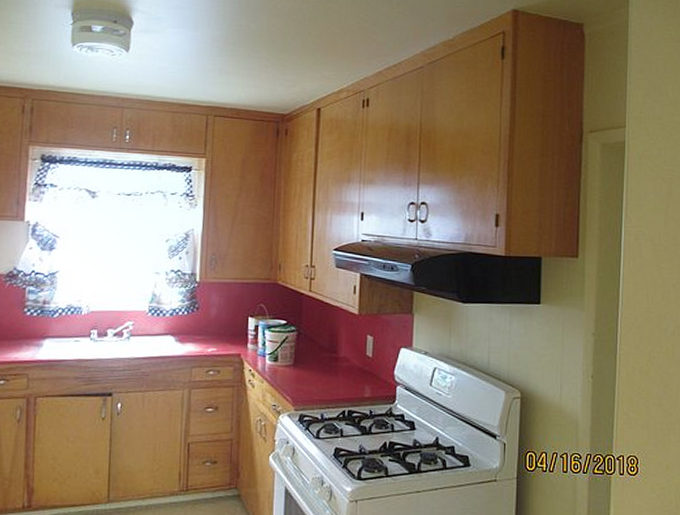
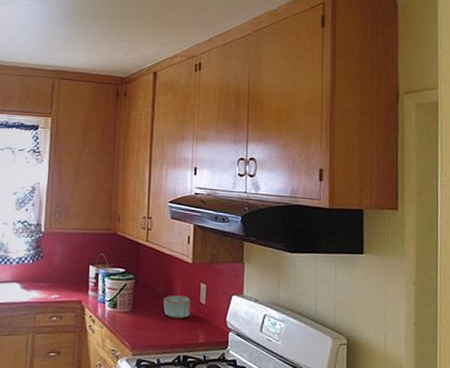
bowl: none [328,348,356,372] -> present [163,295,190,319]

